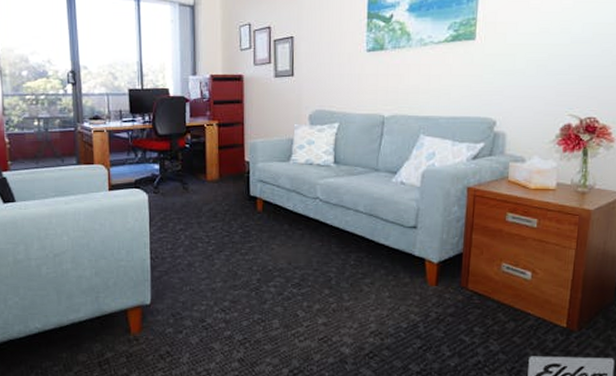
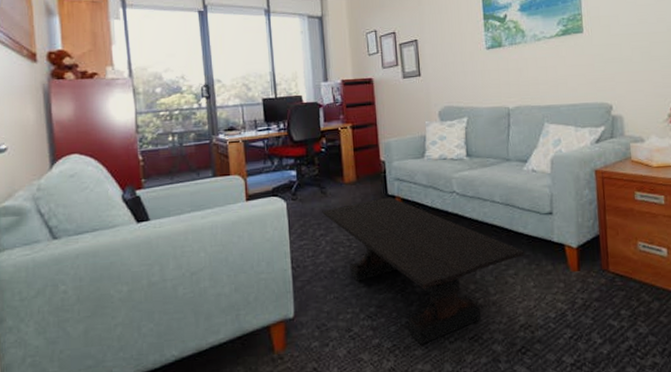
coffee table: none [183,198,384,341] -> present [322,197,525,345]

